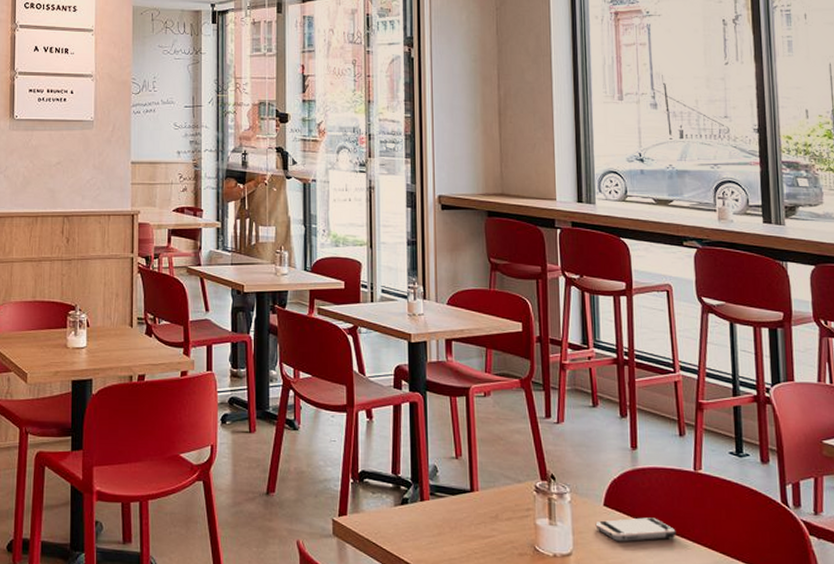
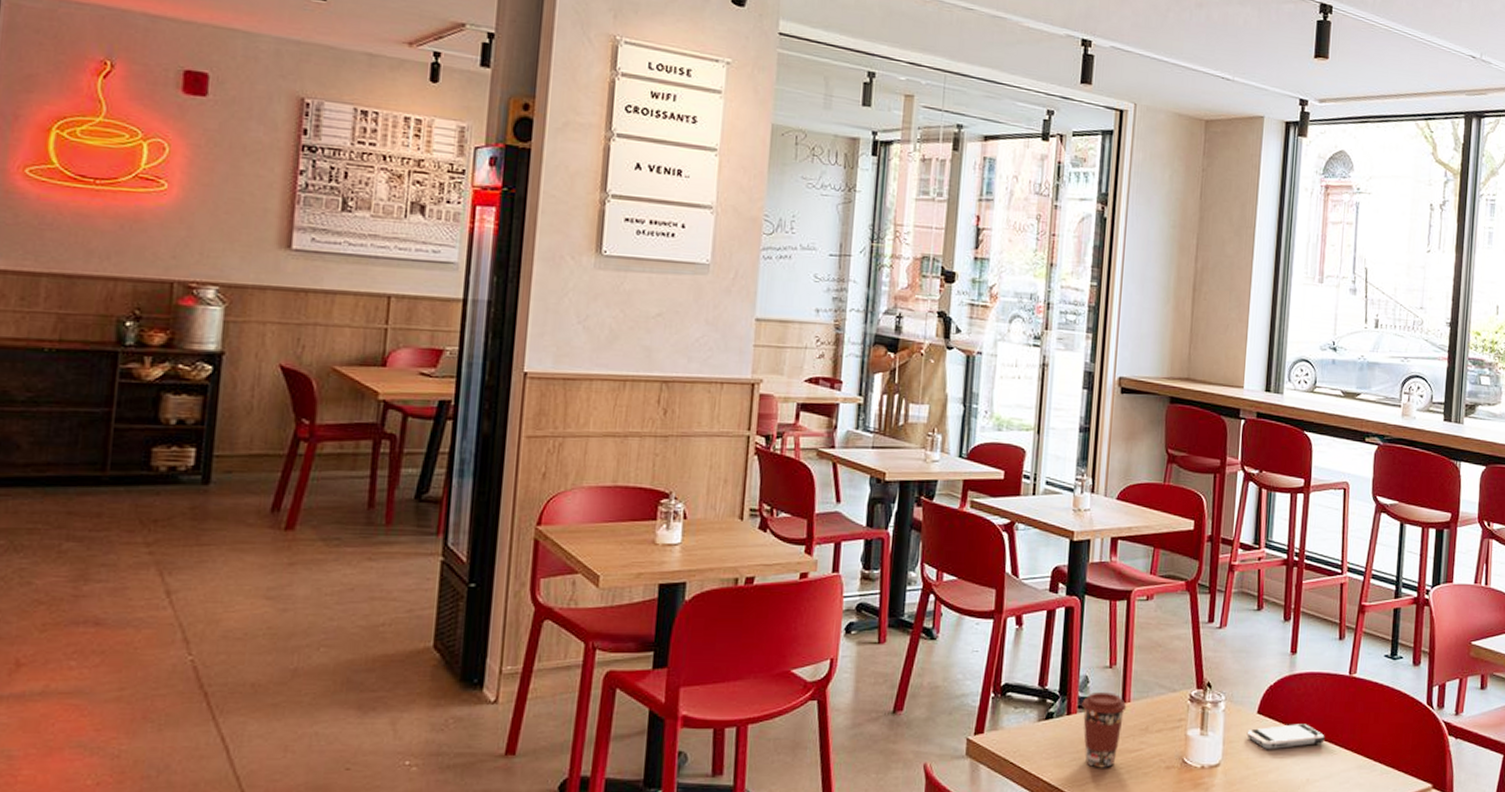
coffee cup: none [433,481,476,552] -> present [1081,693,1127,768]

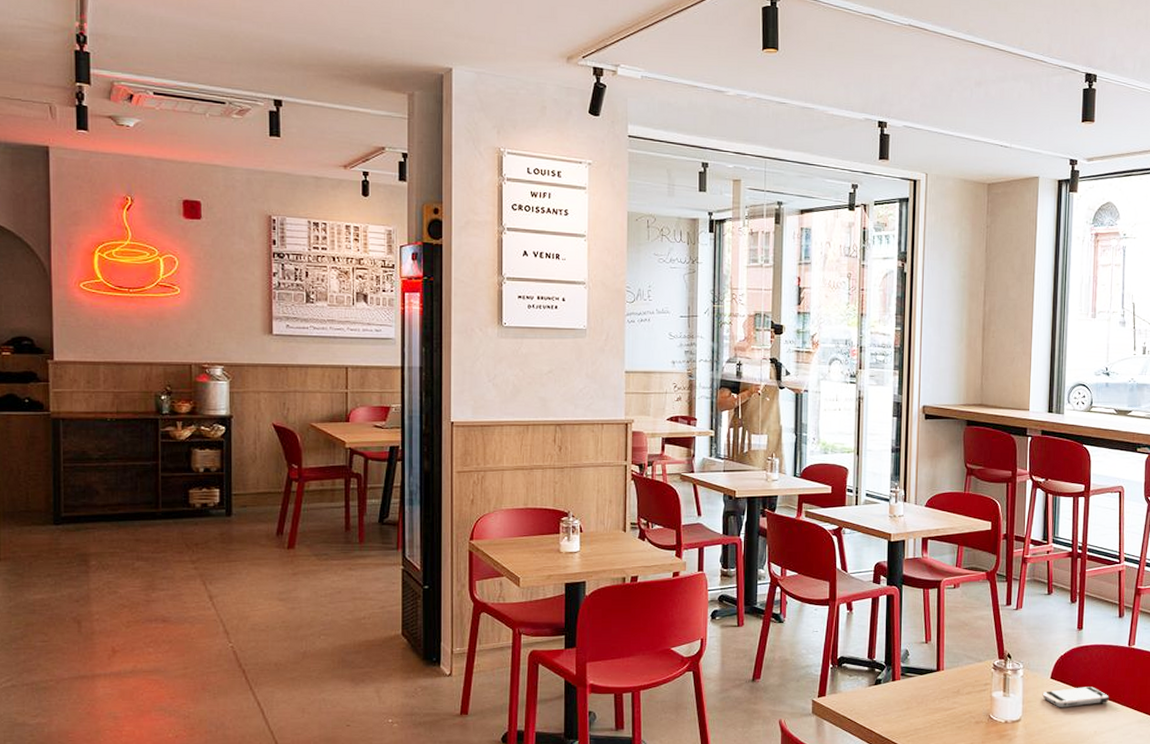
coffee cup: present [1081,693,1127,768] -> none [904,663,941,723]

